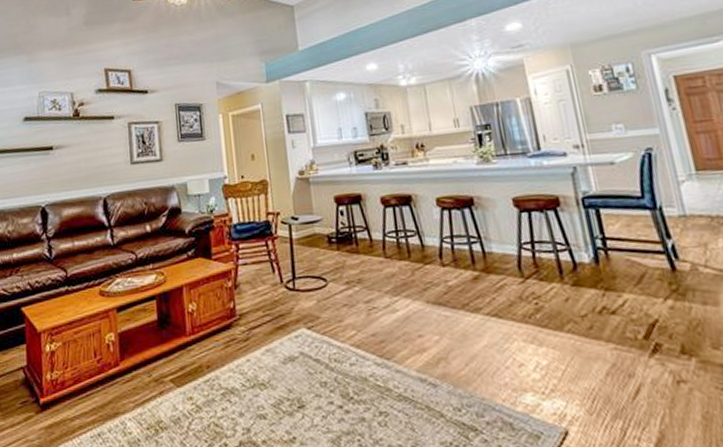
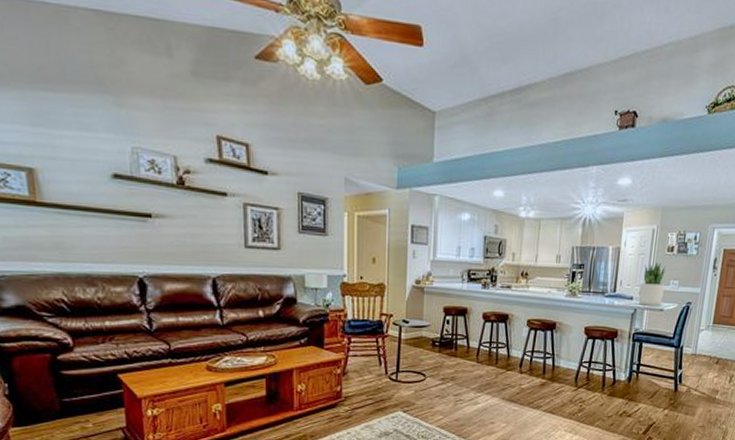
planter: none [569,105,610,162] -> present [638,261,666,307]

